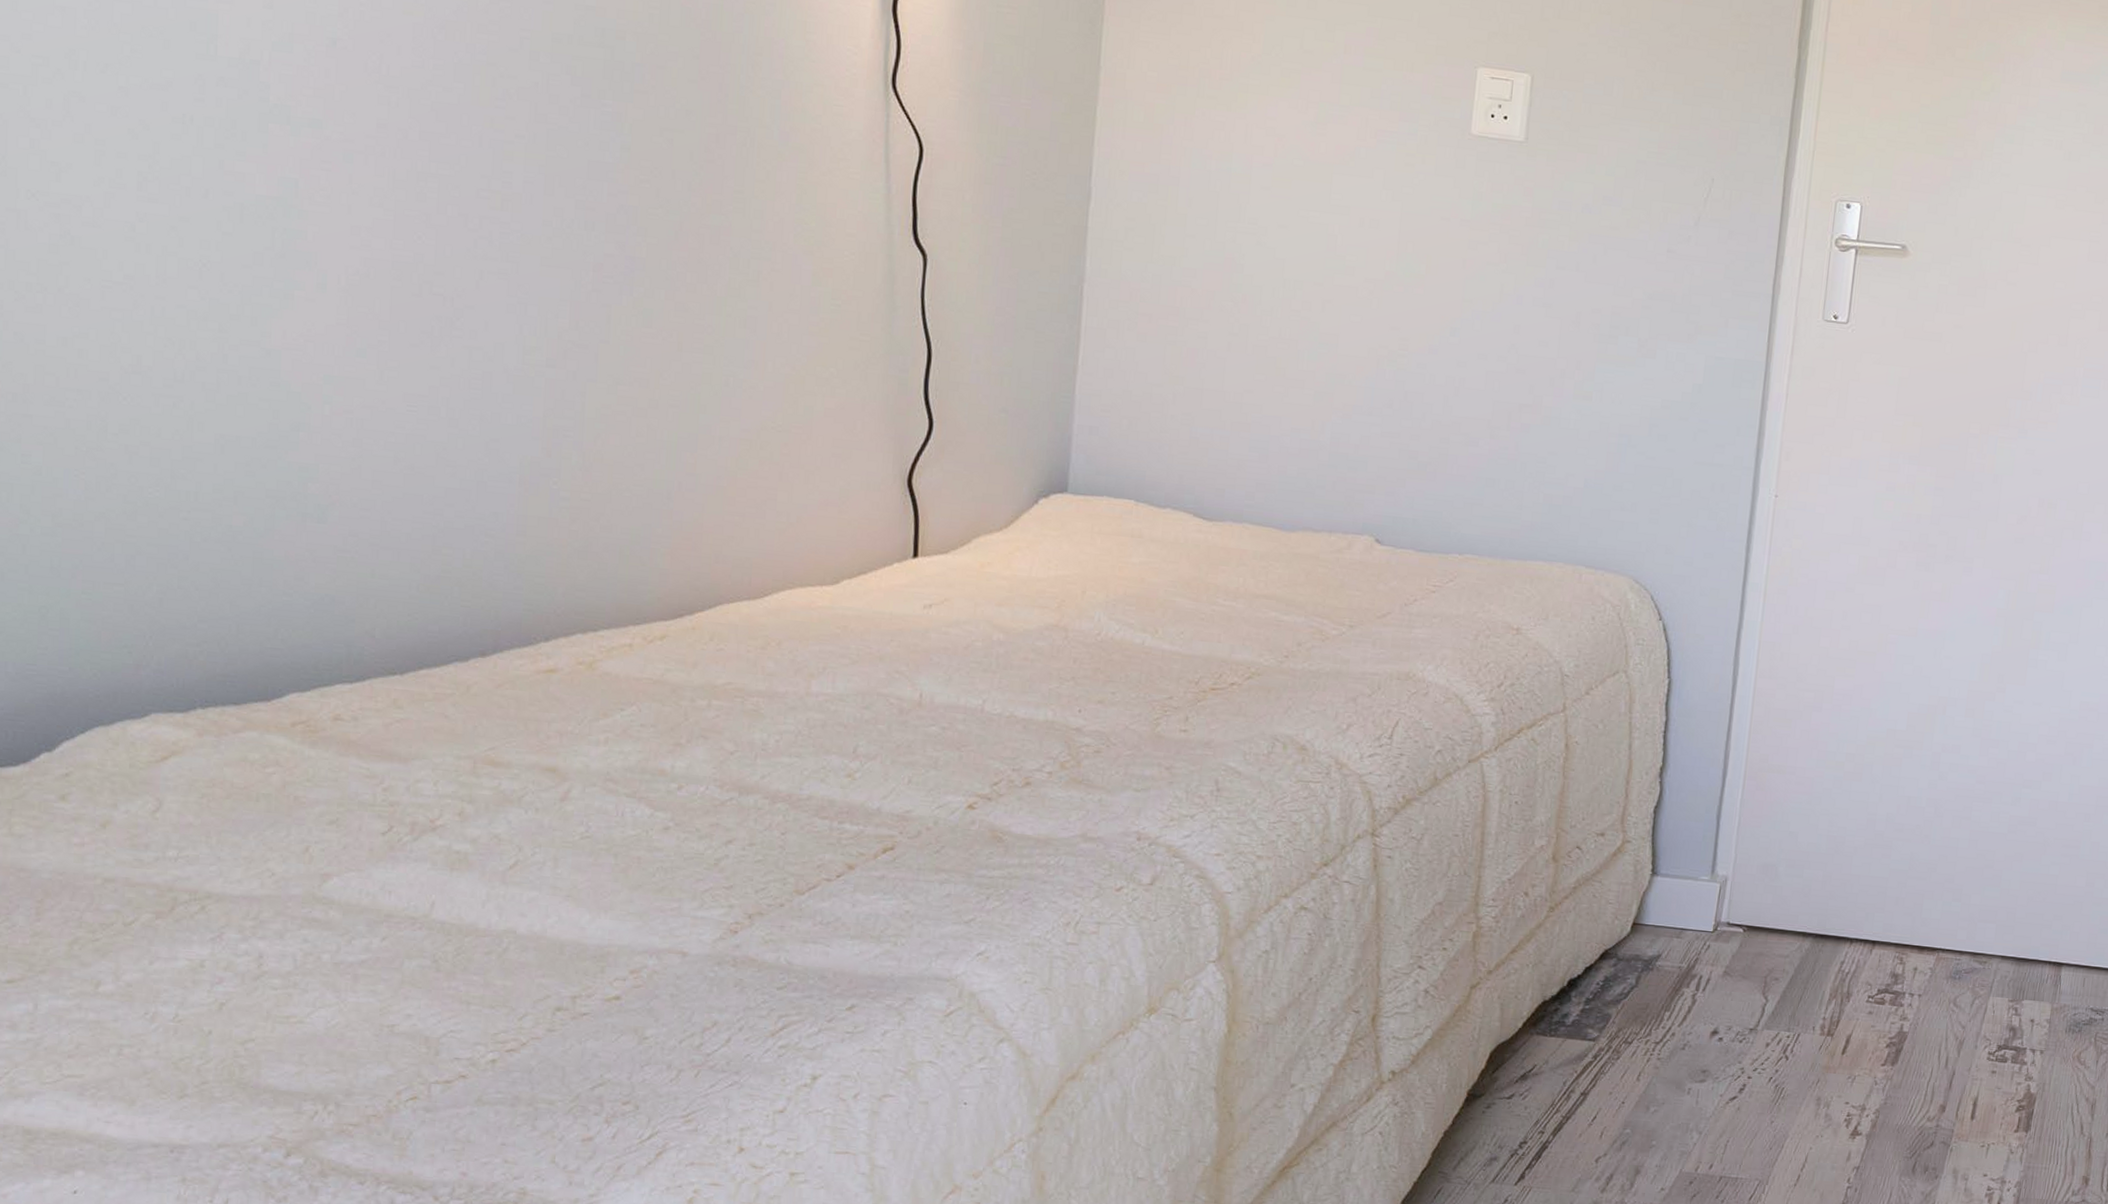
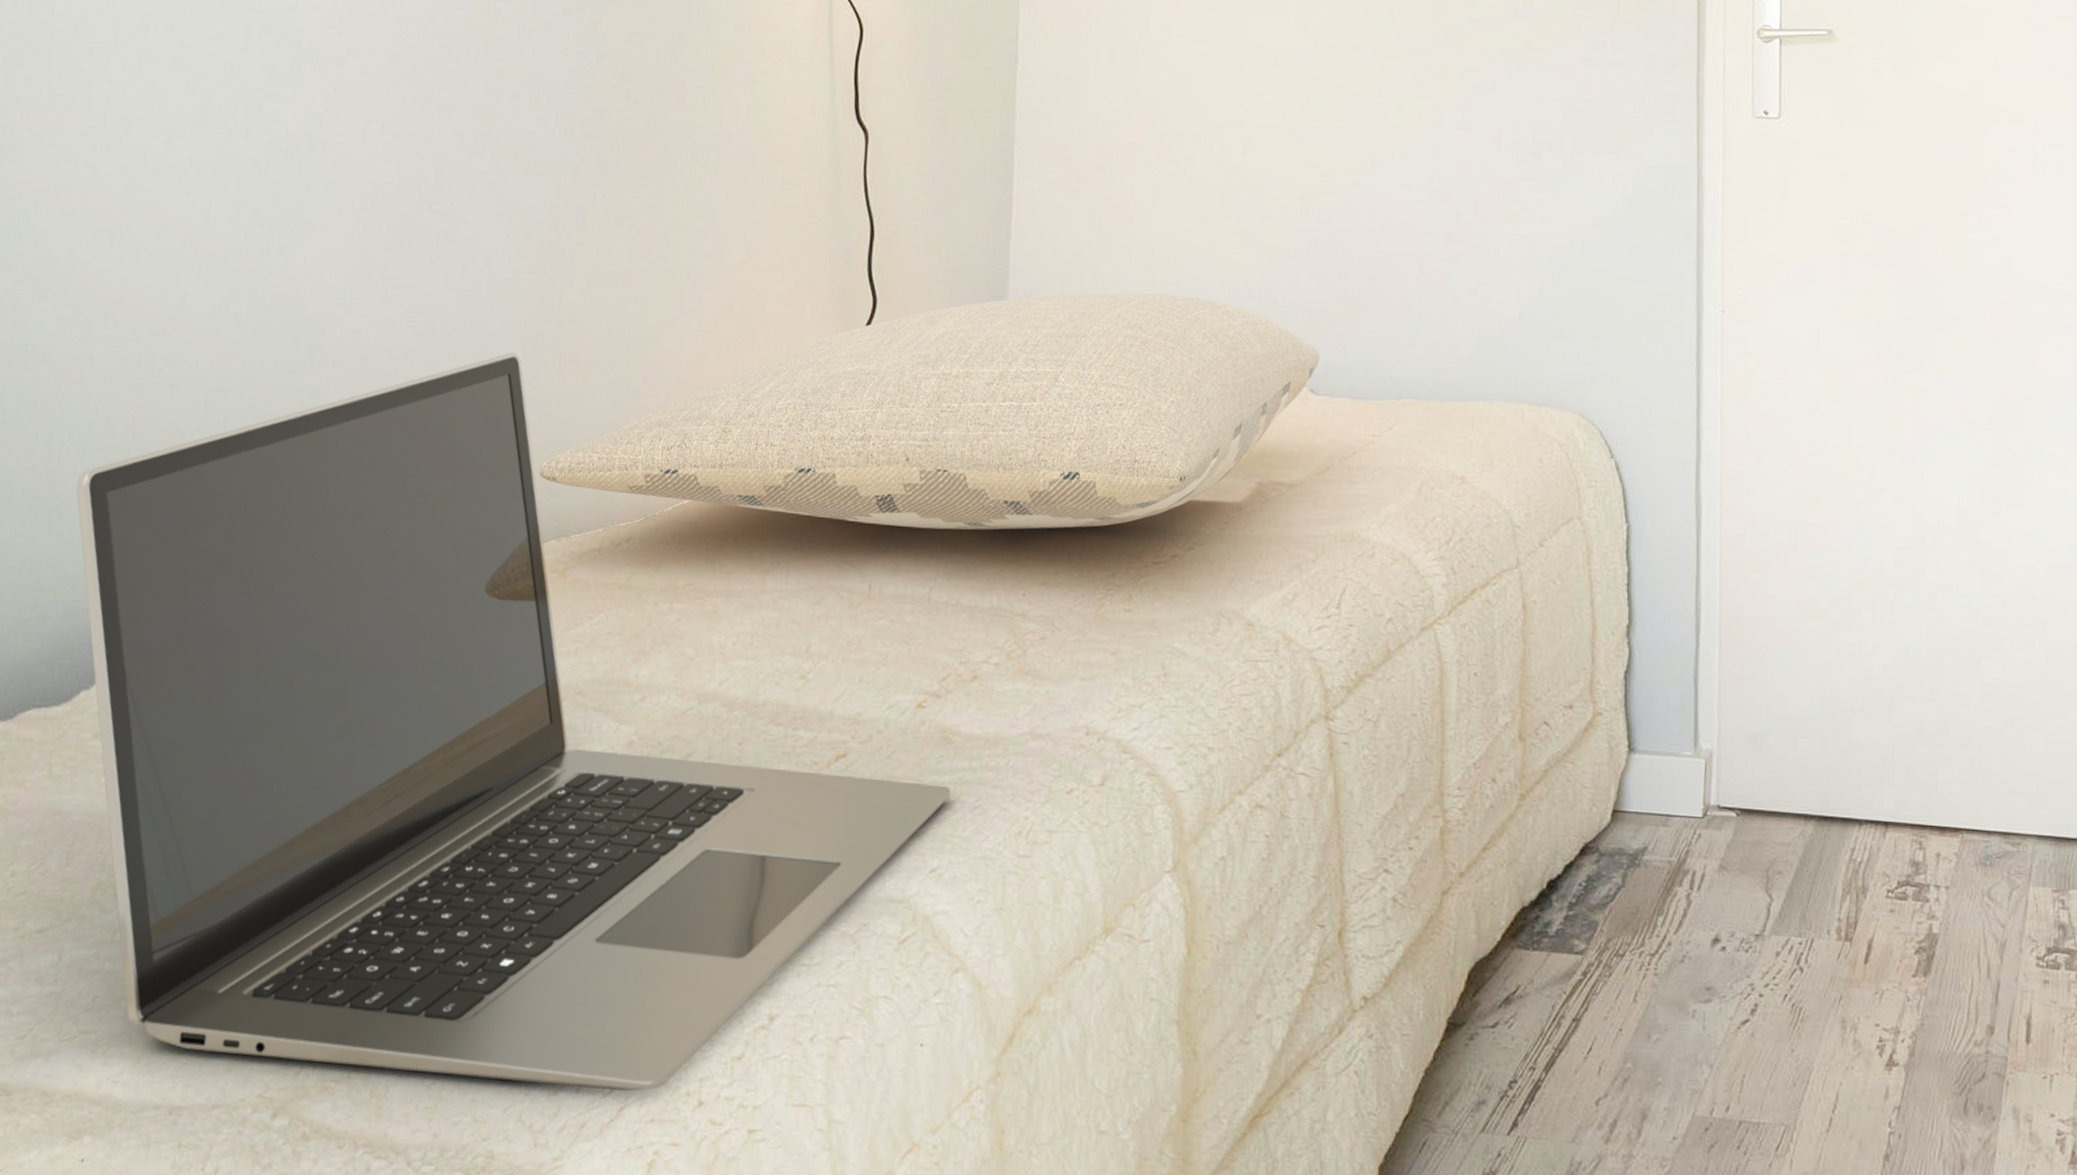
laptop: none [21,445,1000,1139] -> present [76,352,951,1092]
pillow: none [561,432,1387,653] -> present [538,293,1320,530]

